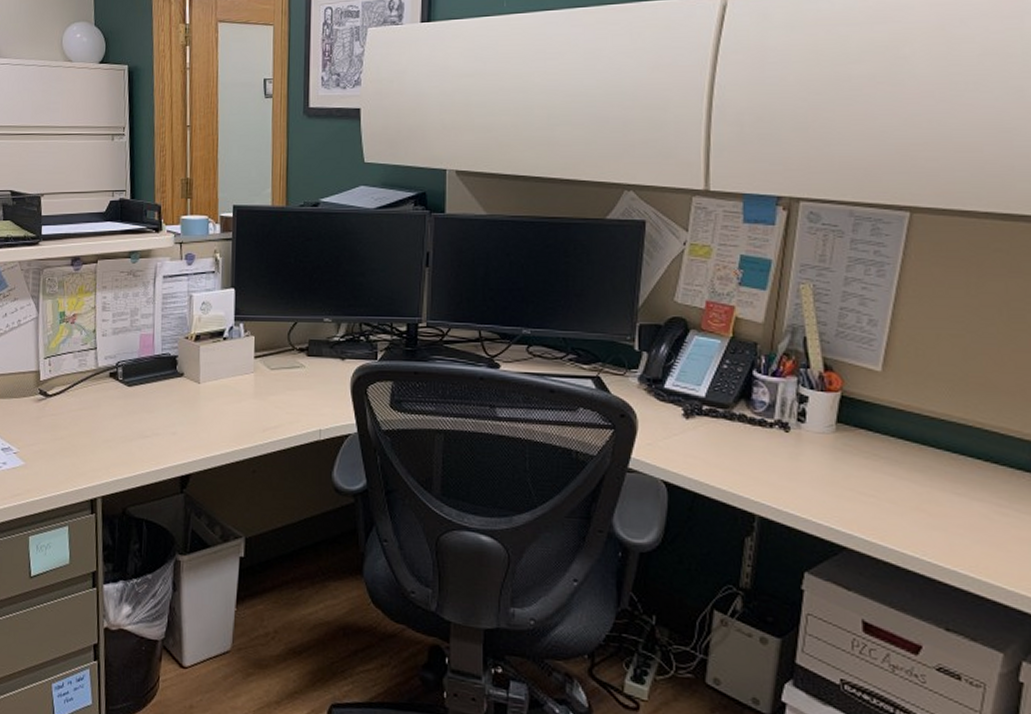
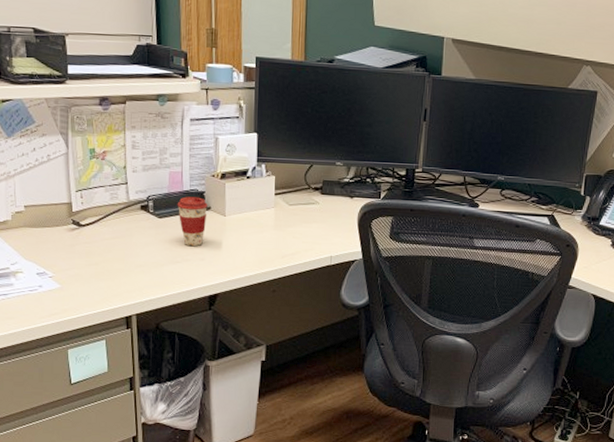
coffee cup: none [147,362,180,419] -> present [177,196,208,247]

